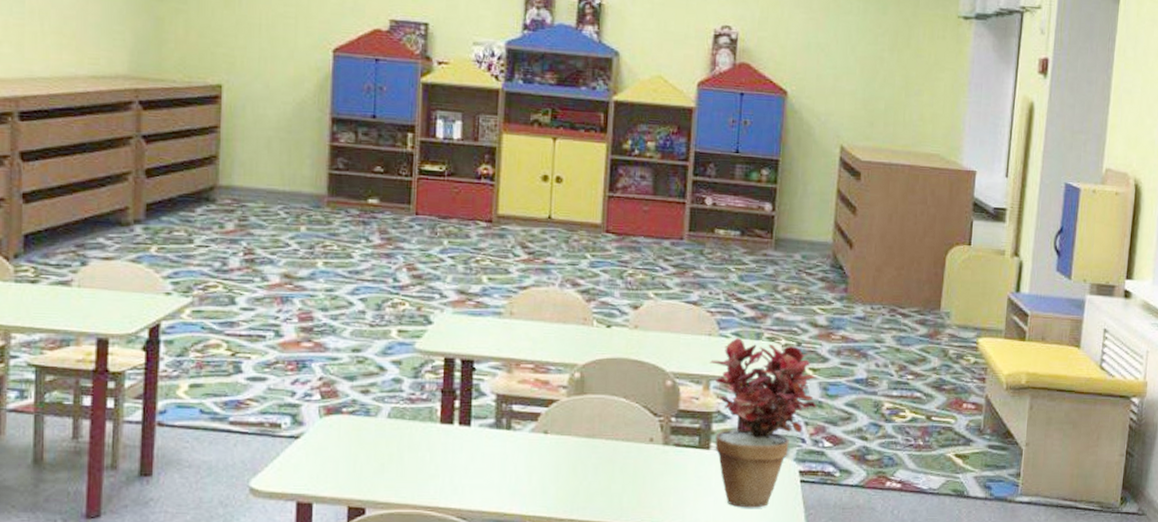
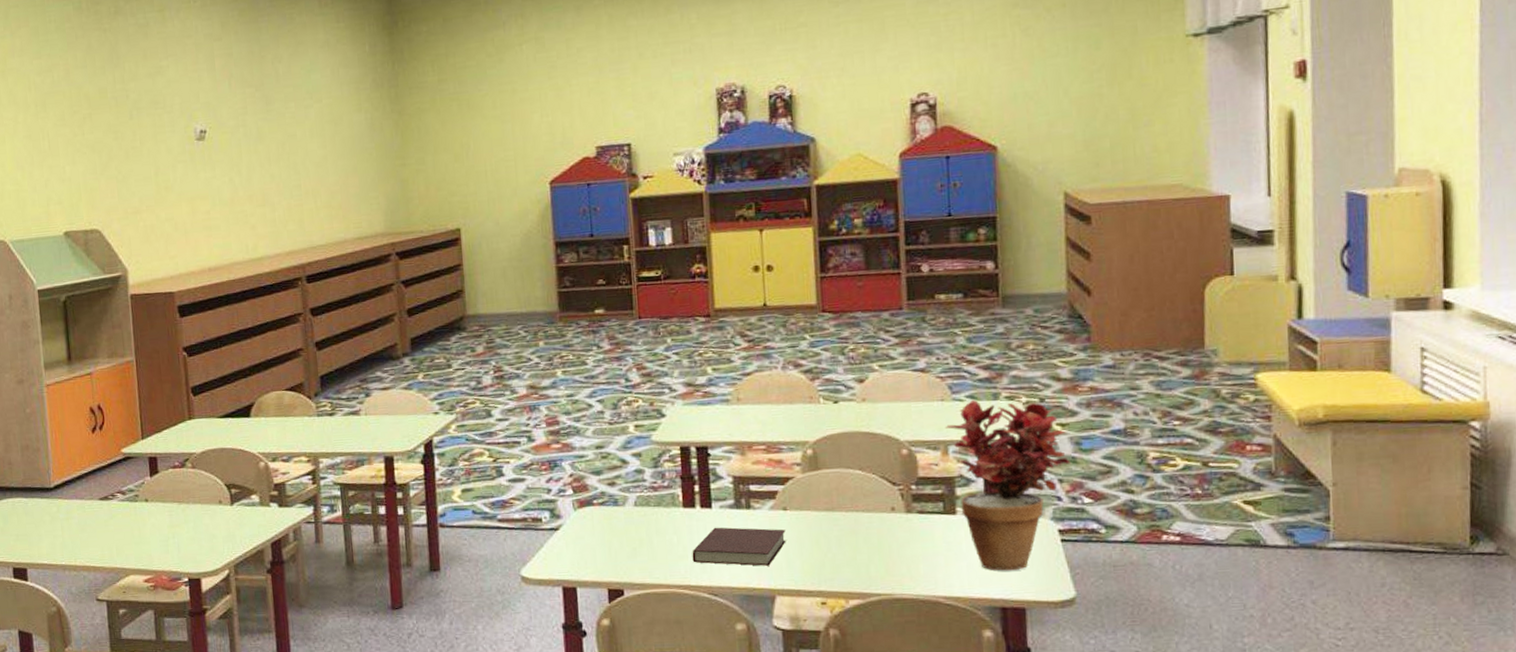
notebook: none [444,446,544,491] -> present [692,527,786,566]

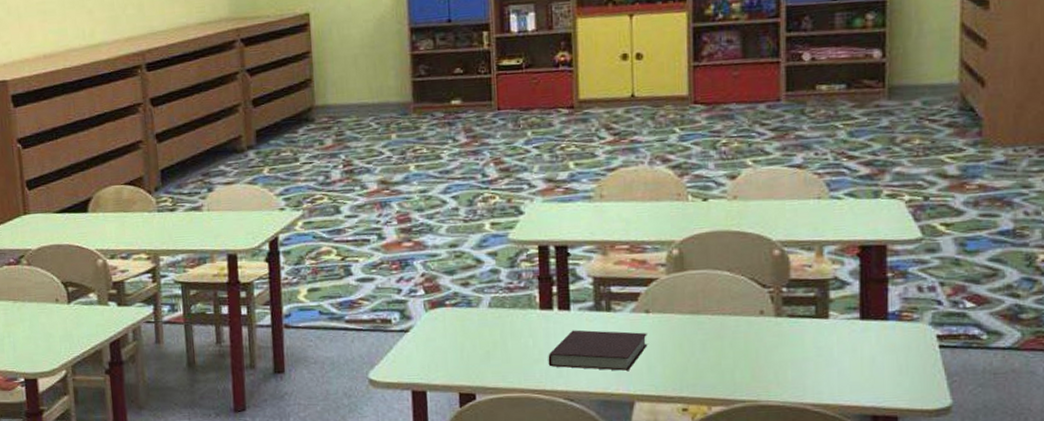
potted plant: present [945,399,1071,571] -> none [820,197,954,378]

